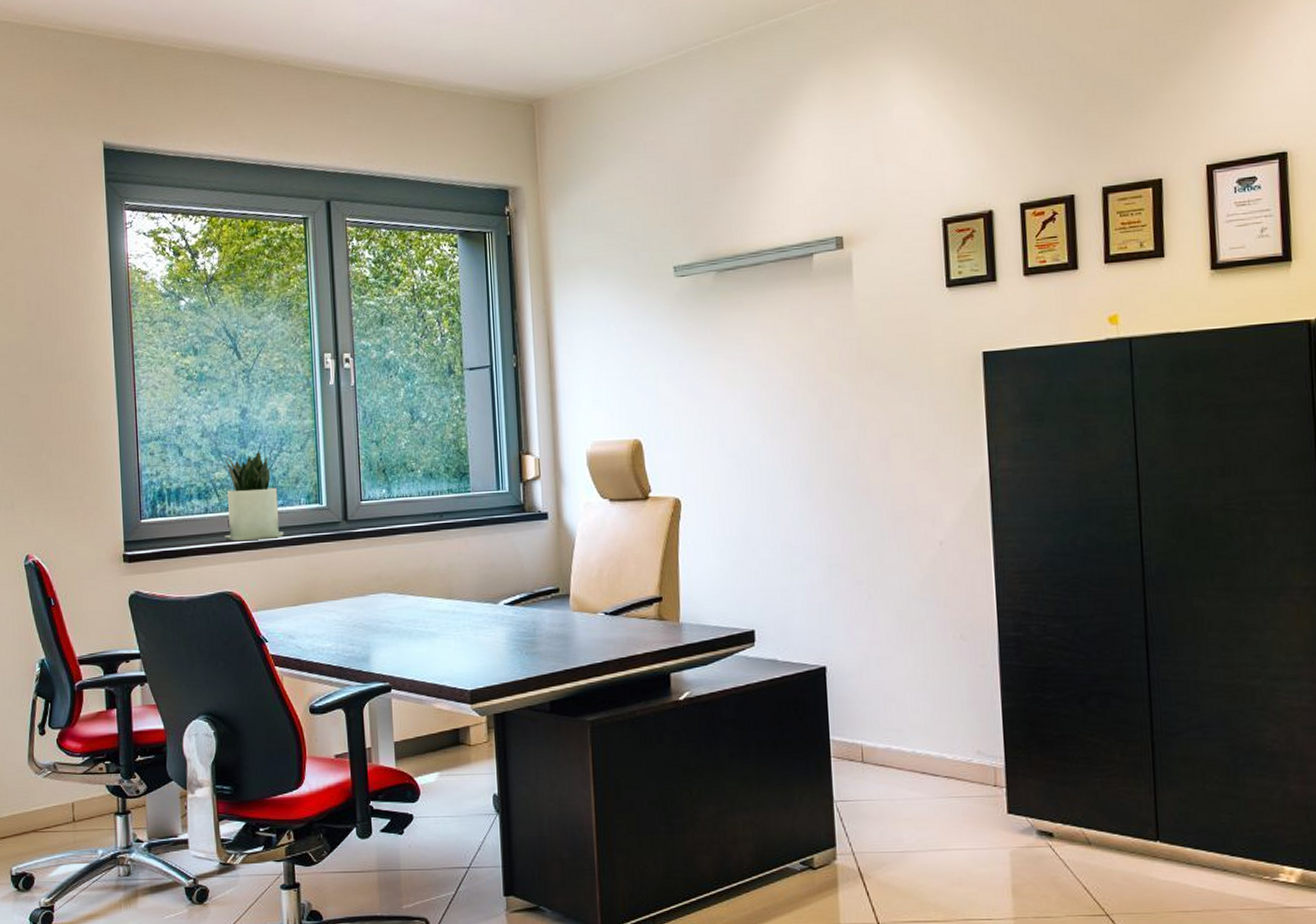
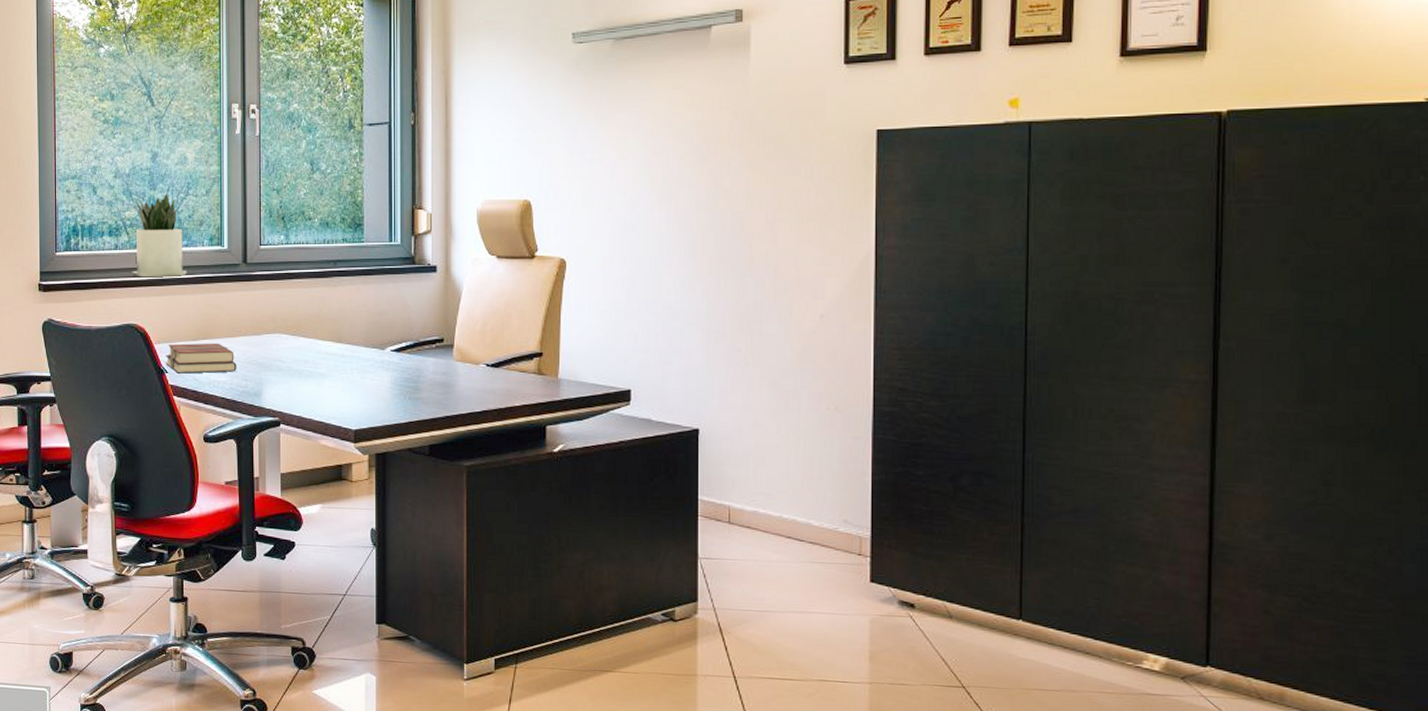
books: none [265,606,342,642] -> present [166,343,237,374]

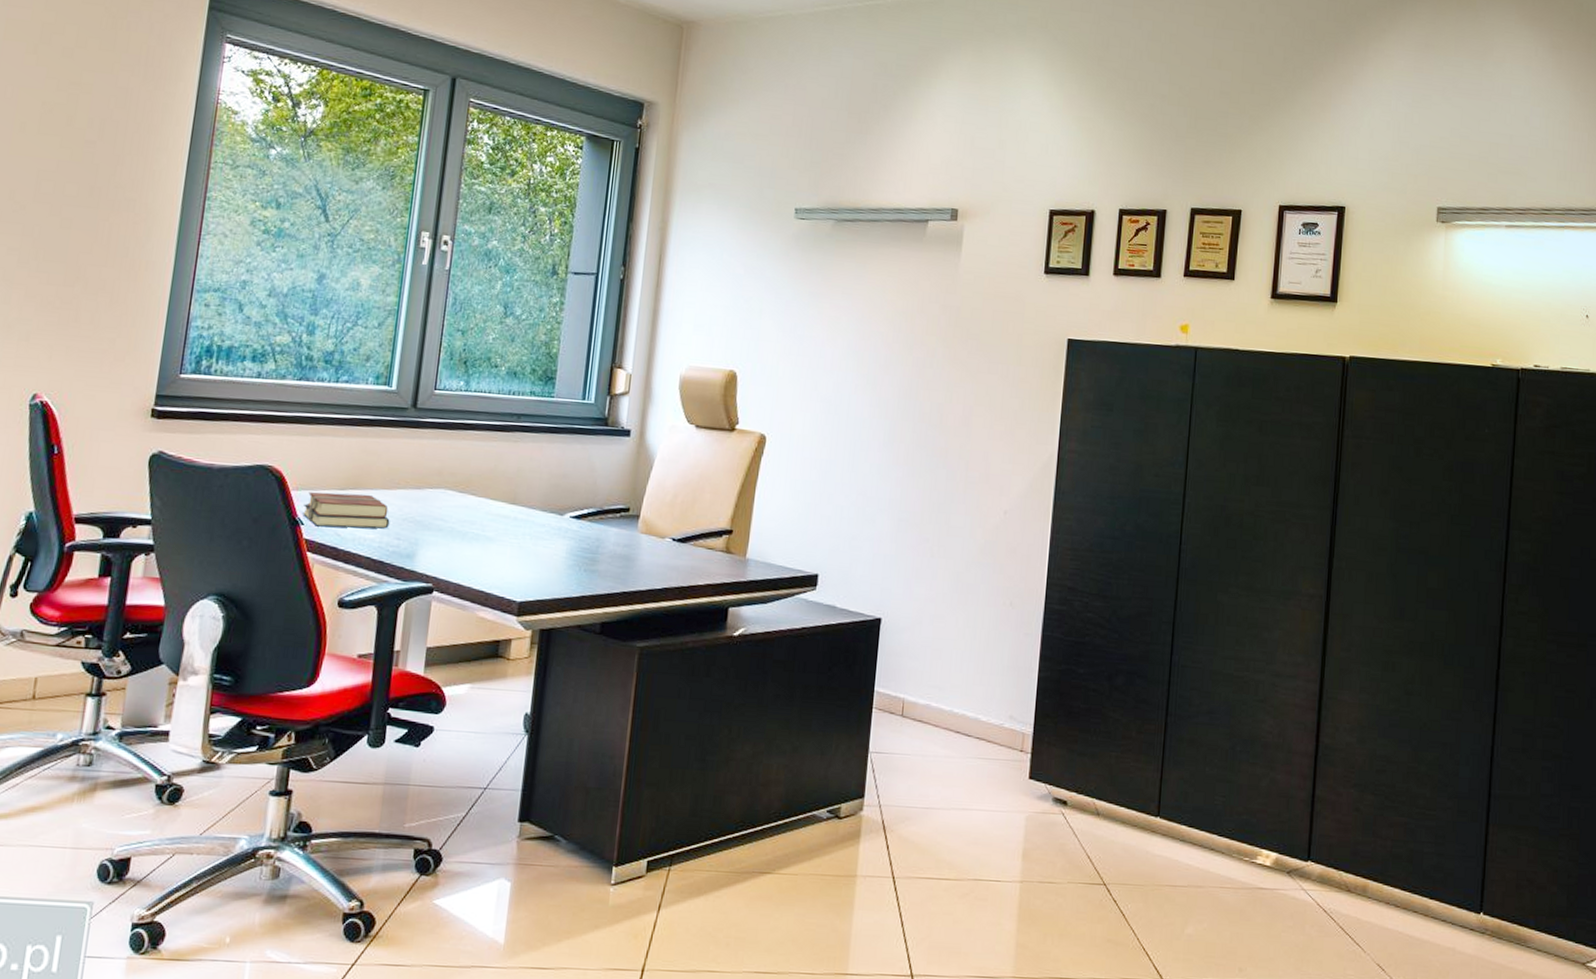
planter: present [132,193,188,278] -> none [275,318,345,417]

